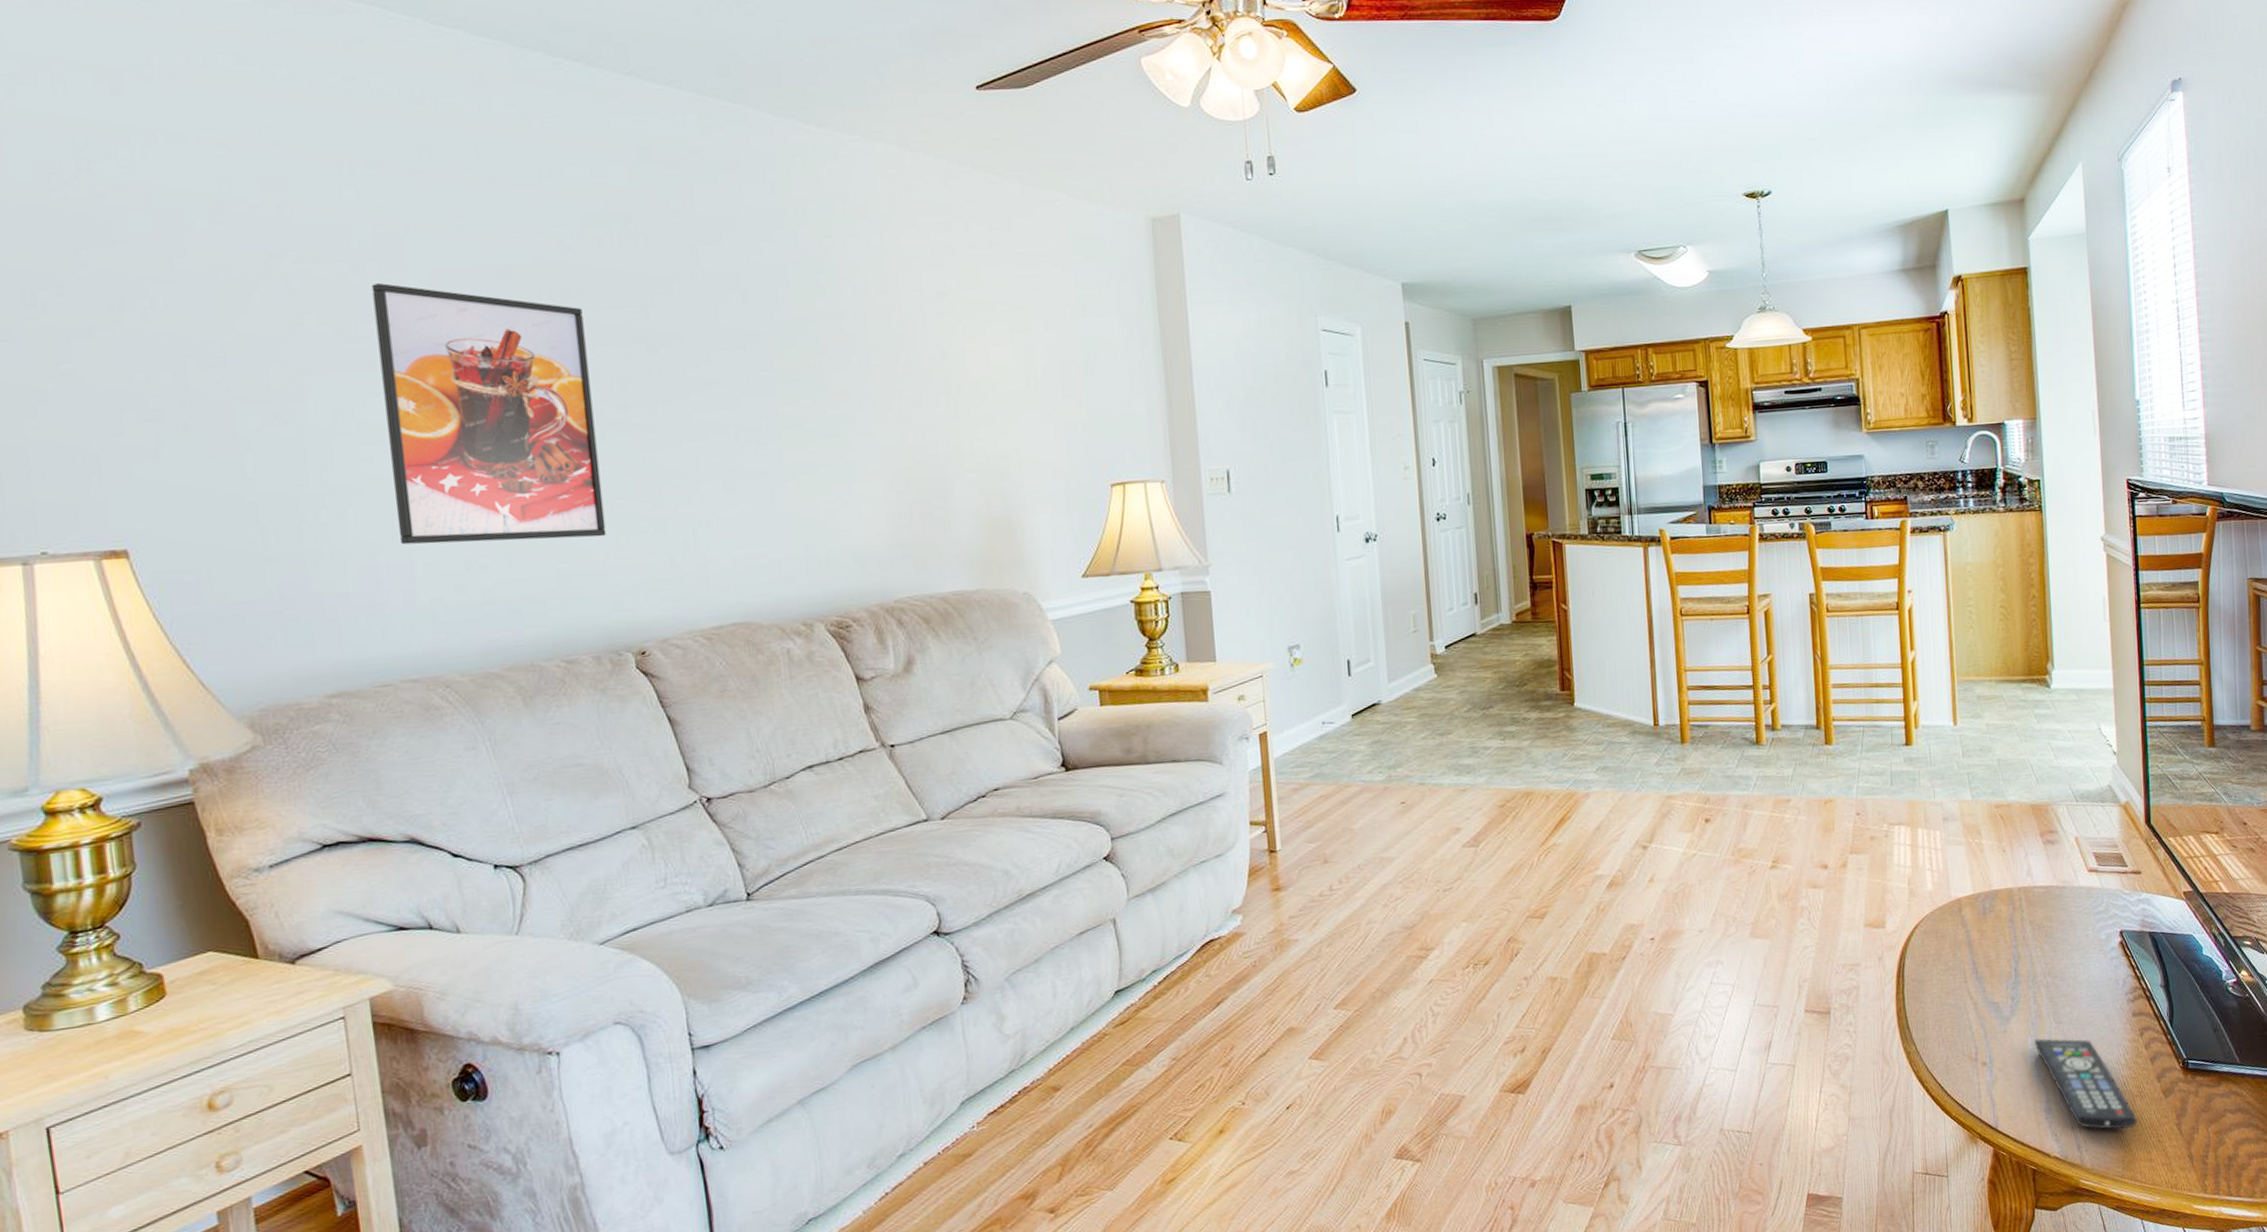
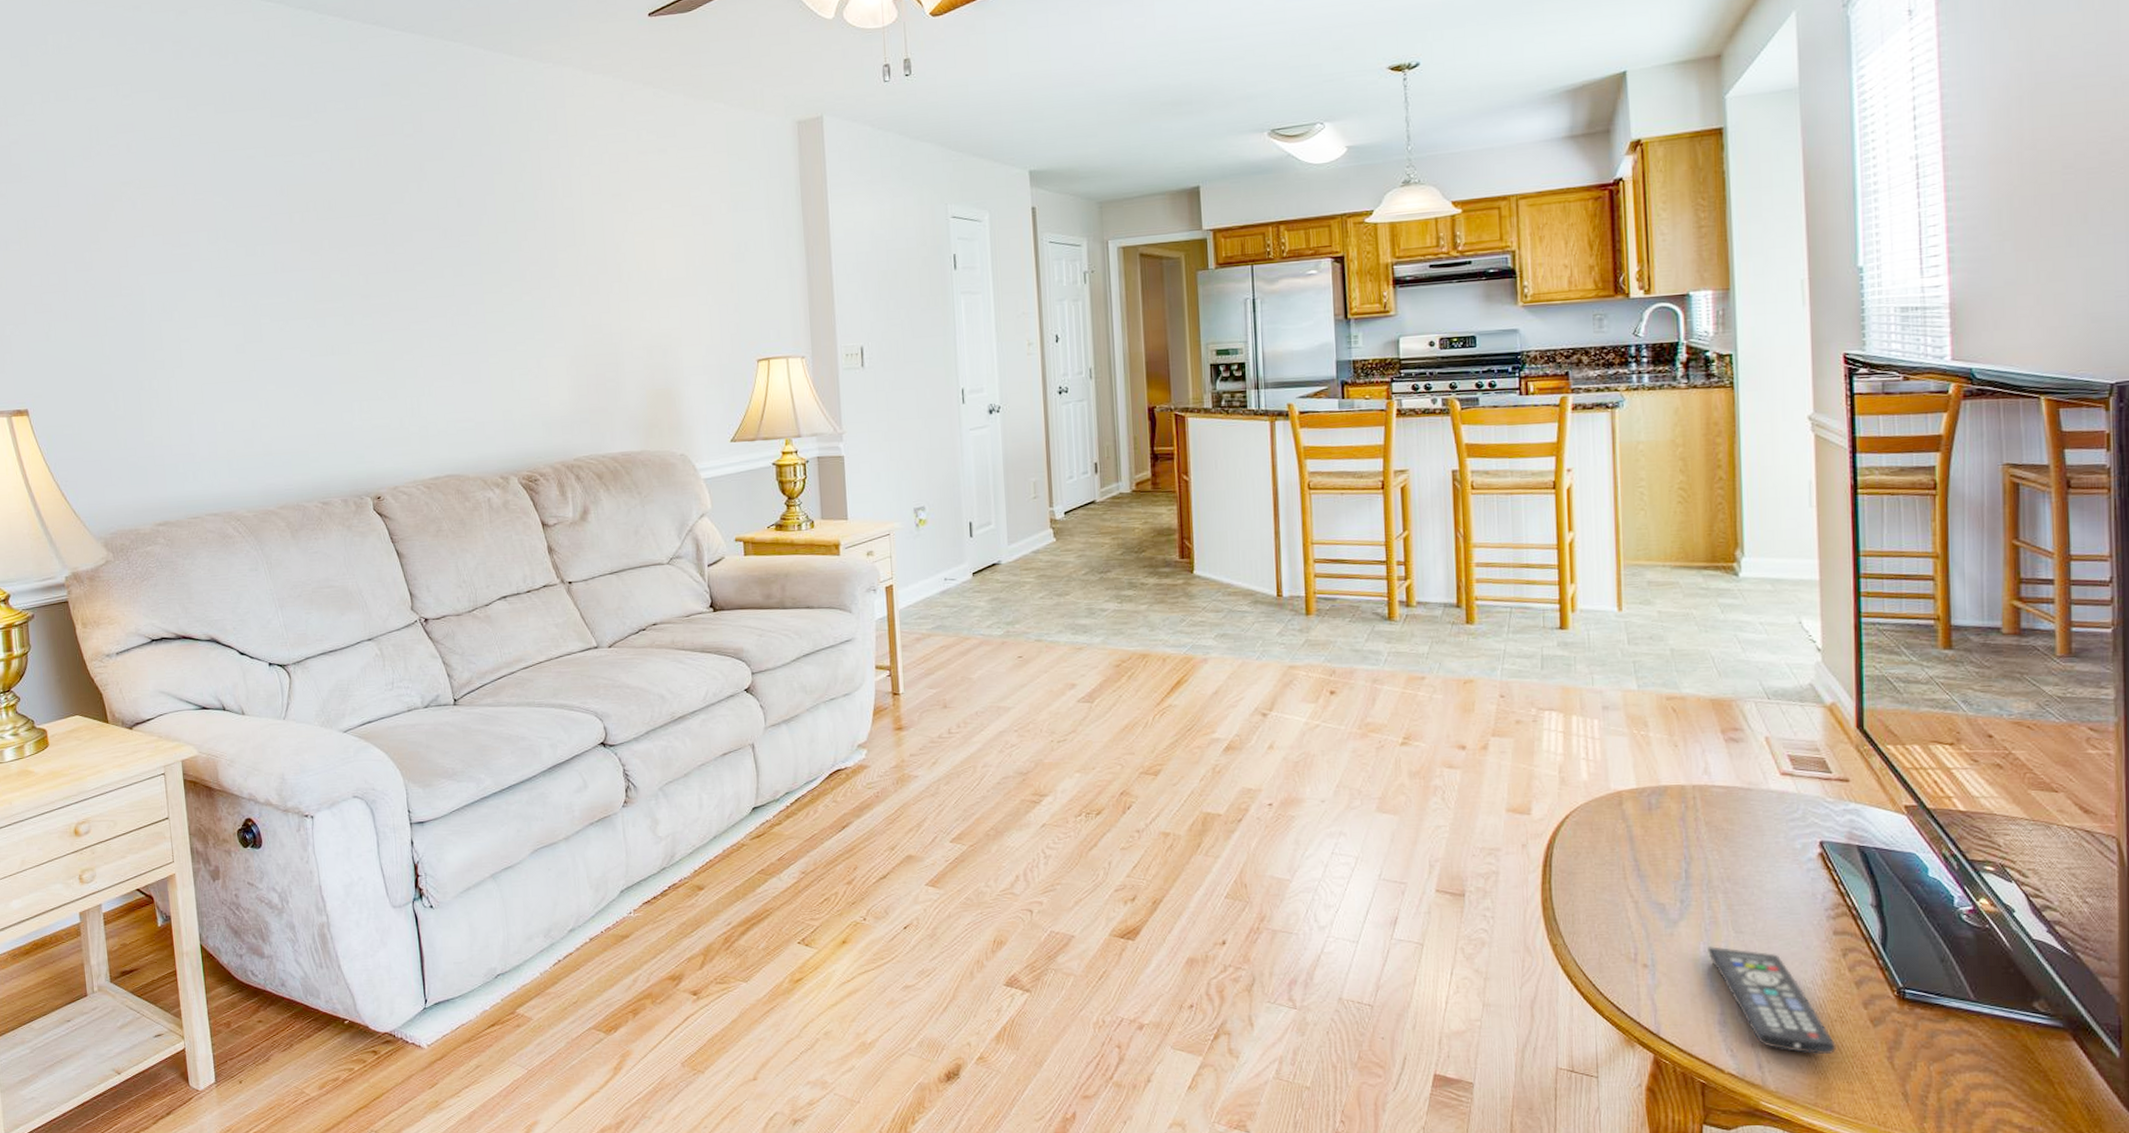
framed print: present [371,283,607,545] -> none [190,202,353,408]

